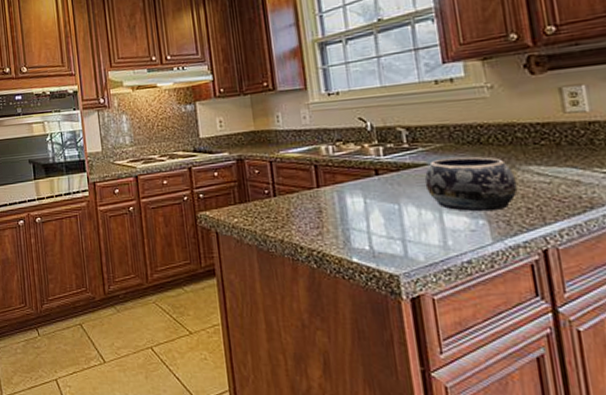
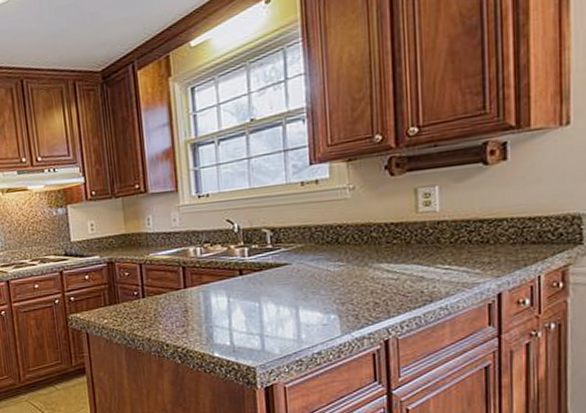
decorative bowl: present [424,156,518,212] -> none [284,255,368,308]

